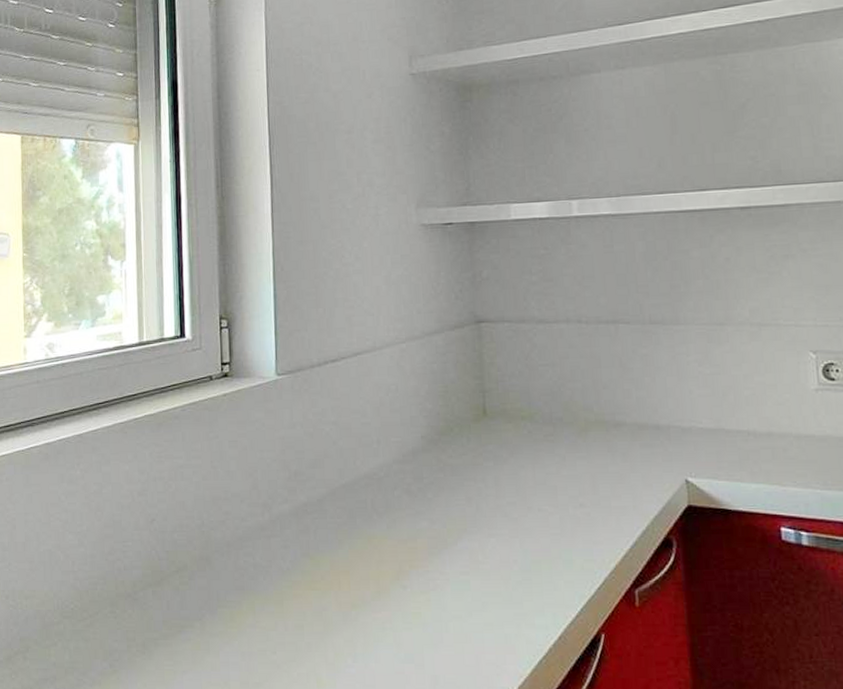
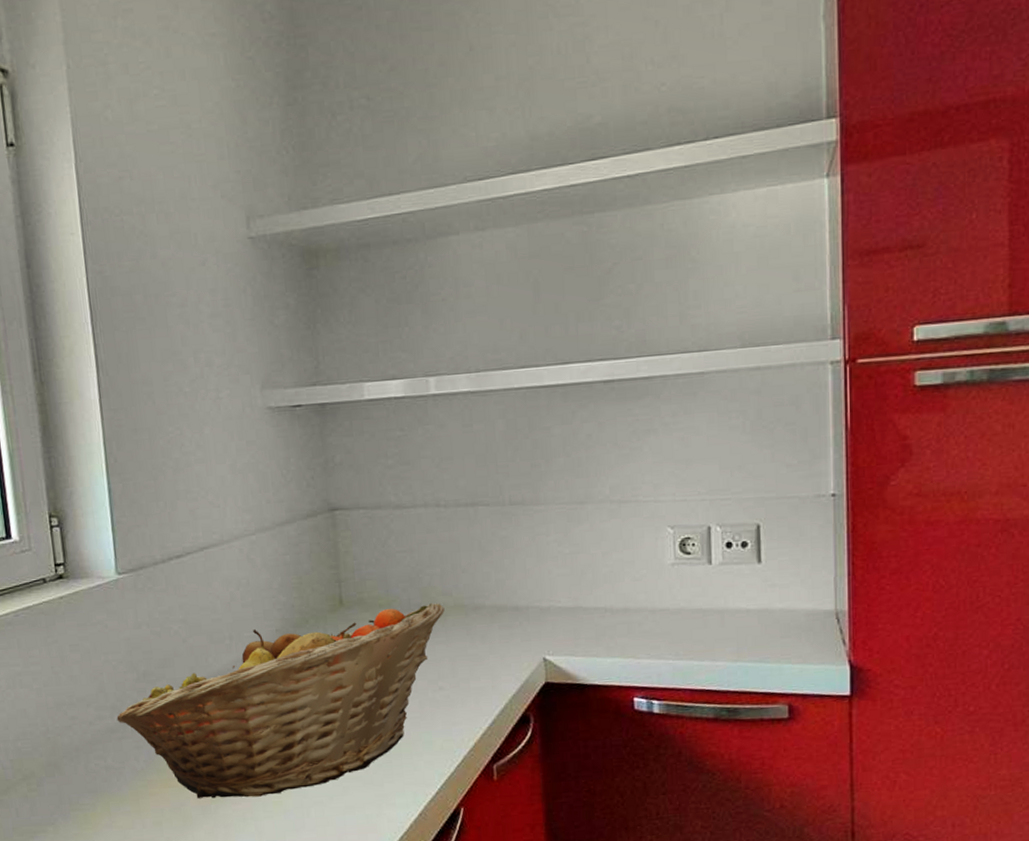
fruit basket: none [267,417,586,606] -> present [116,602,445,799]

